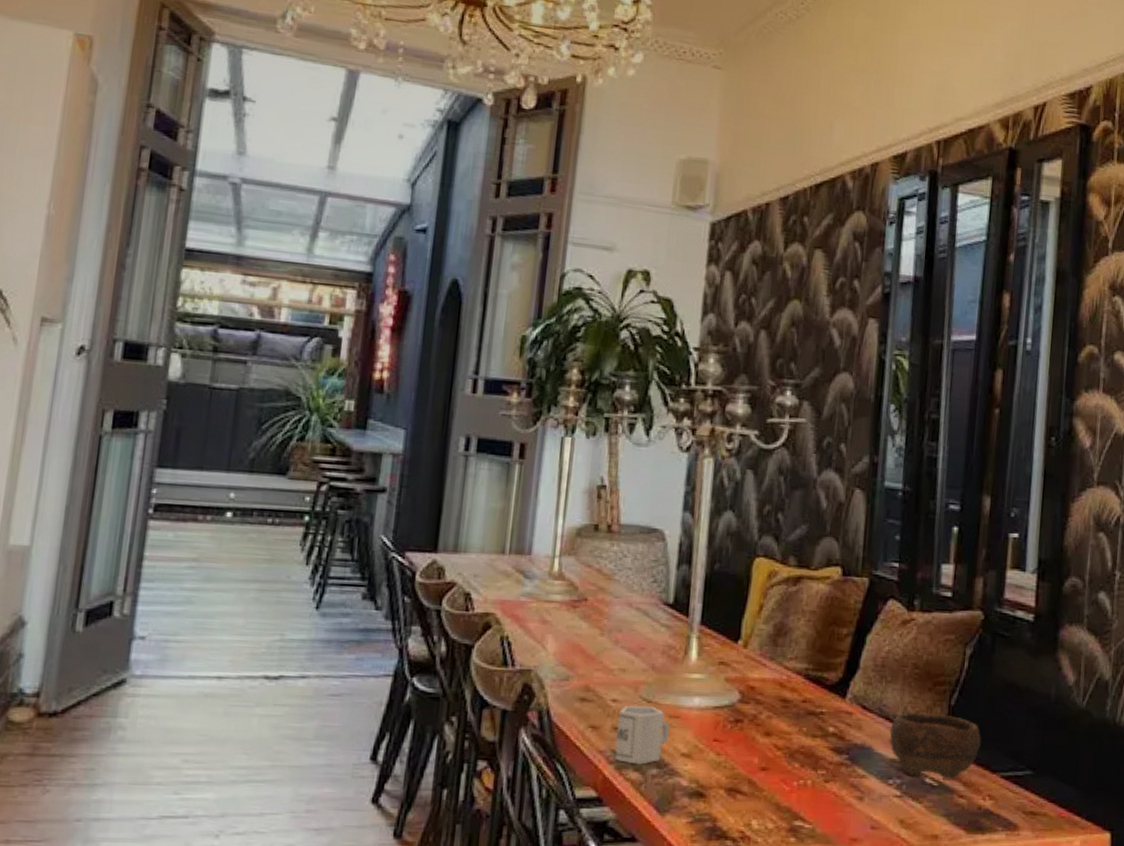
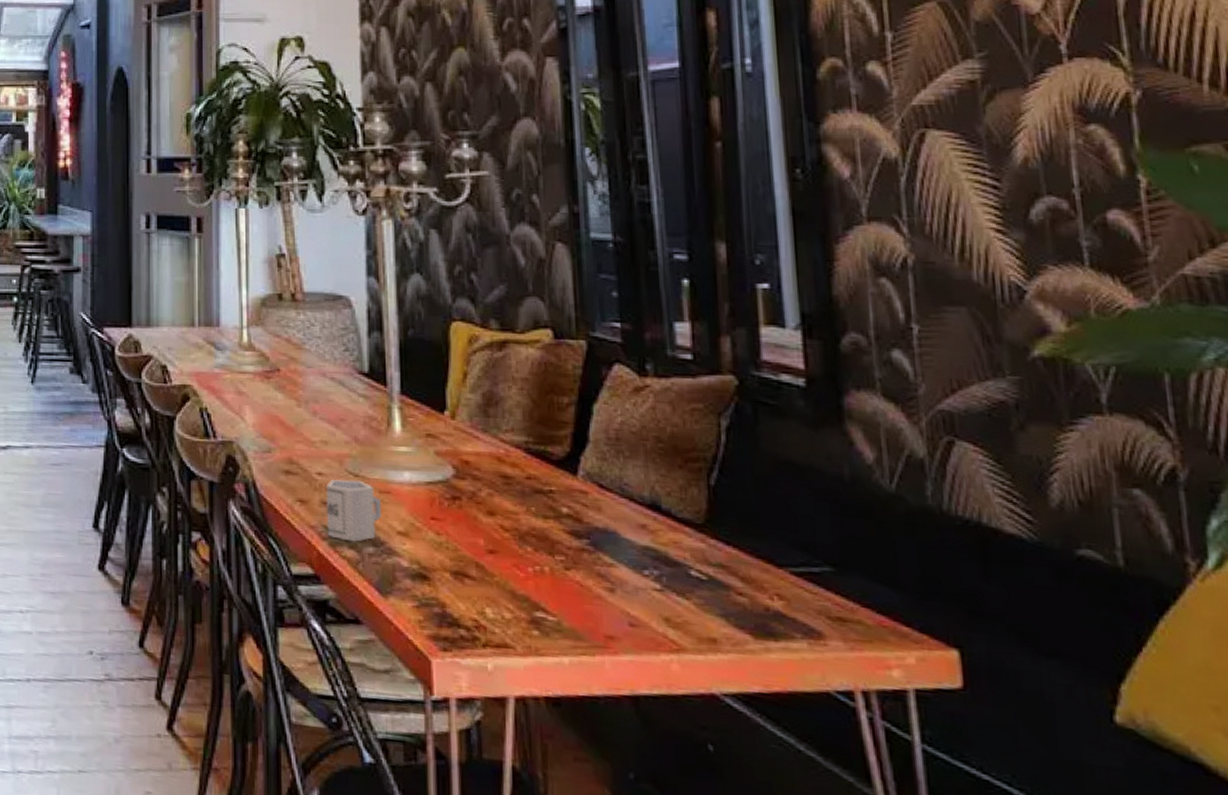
bowl: present [889,712,981,779] -> none [636,492,757,573]

